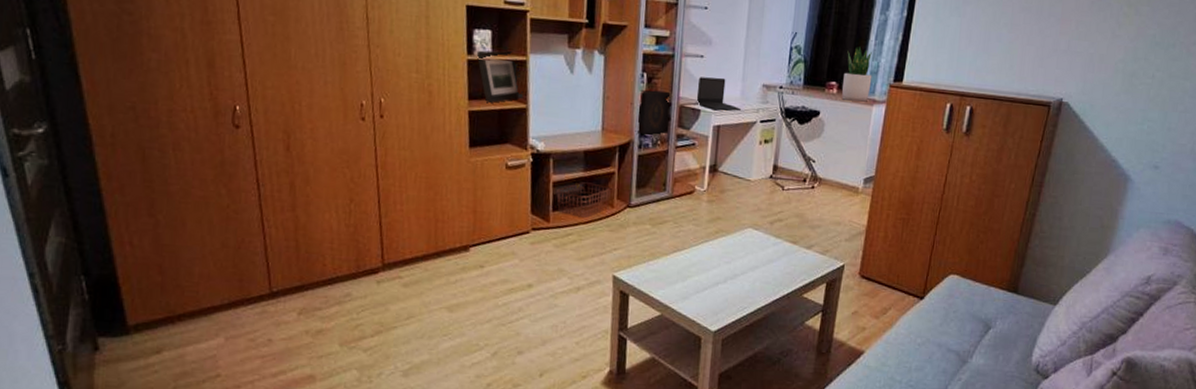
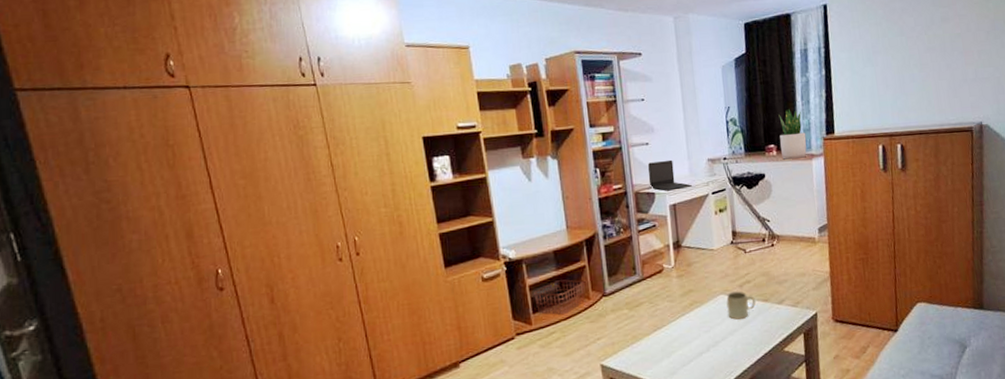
picture frame: present [476,50,524,104] -> none [438,172,489,224]
decorative box: present [636,90,671,136] -> none [595,182,628,227]
mug: none [752,227,784,257] -> present [726,291,756,320]

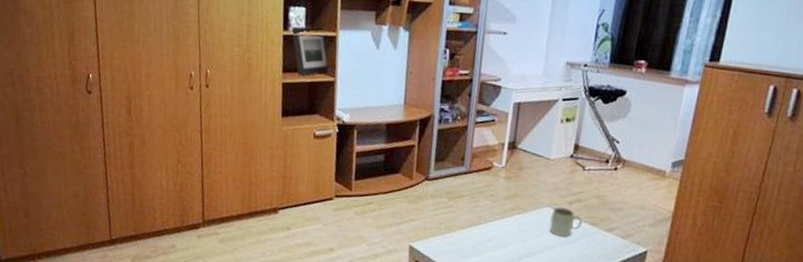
picture frame: none [438,172,489,224] -> present [291,26,333,76]
basket: present [534,279,586,315] -> none [359,153,411,188]
laptop: present [648,159,692,191] -> none [497,53,543,89]
planter: present [778,109,807,160] -> none [650,24,686,83]

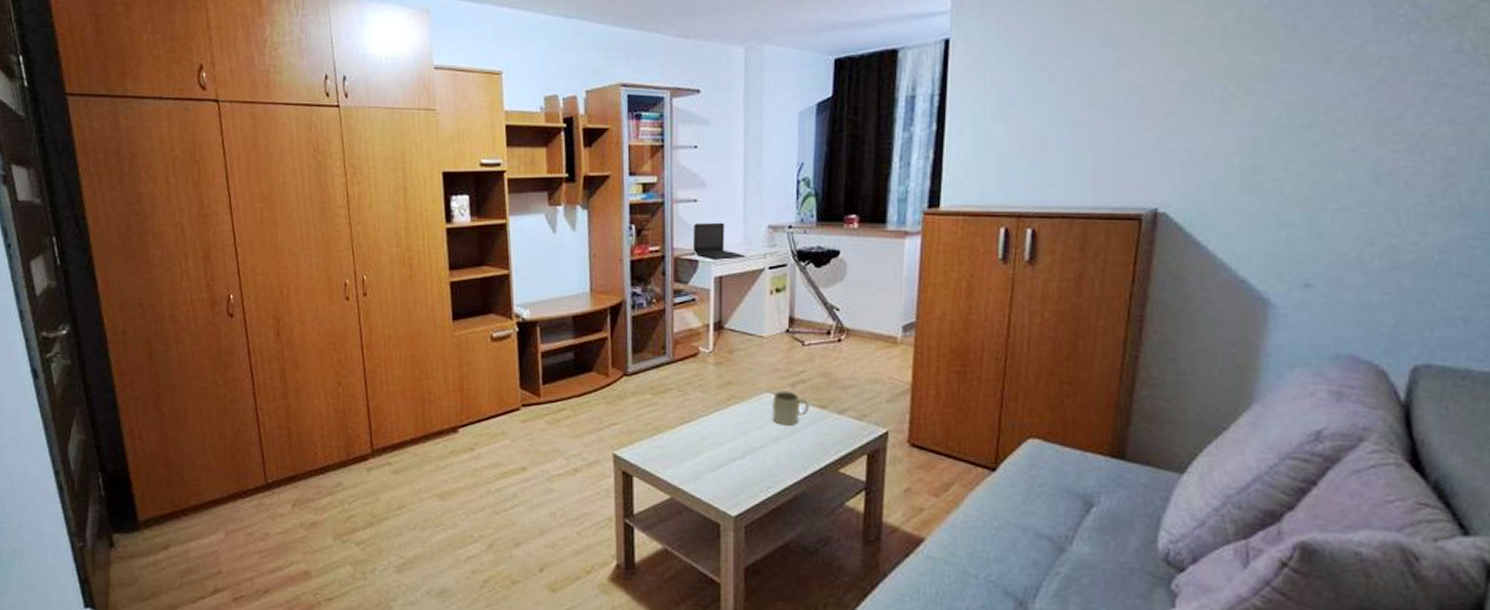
picture frame: present [291,26,333,76] -> none [455,215,506,272]
laptop: none [497,53,543,89] -> present [692,222,745,260]

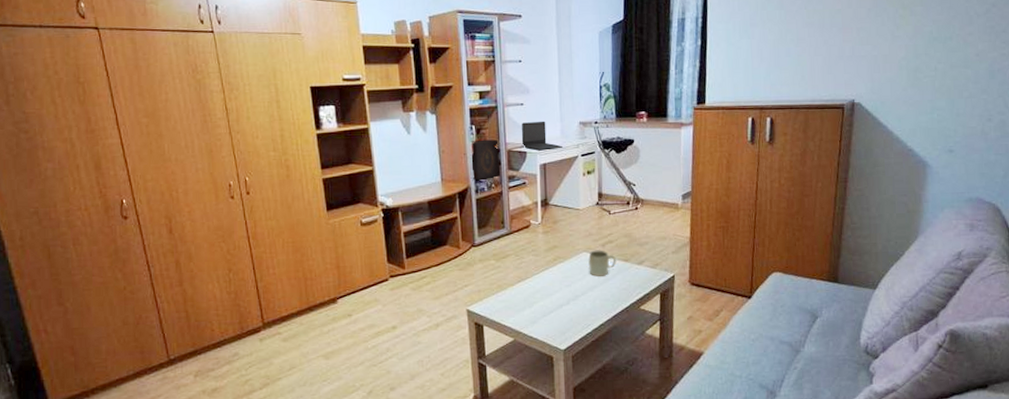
decorative box: none [628,243,663,294] -> present [470,139,500,181]

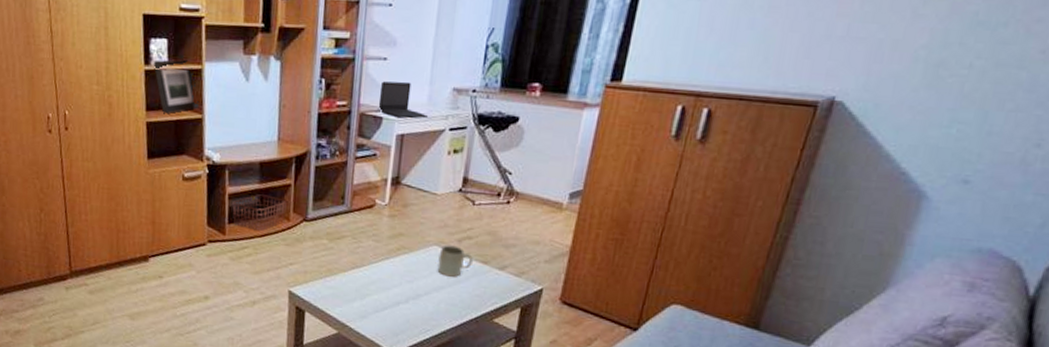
picture frame: none [323,122,369,170] -> present [153,59,200,114]
basket: none [408,229,456,261] -> present [232,194,287,231]
decorative box: present [470,139,500,181] -> none [313,97,351,146]

